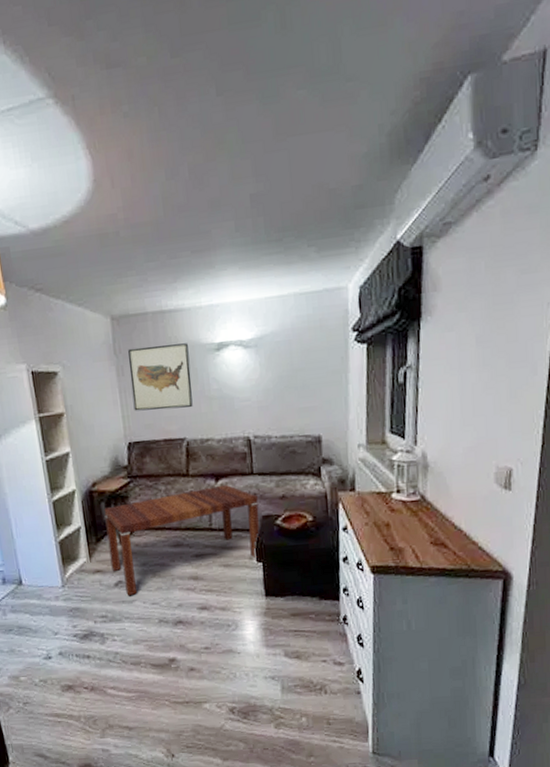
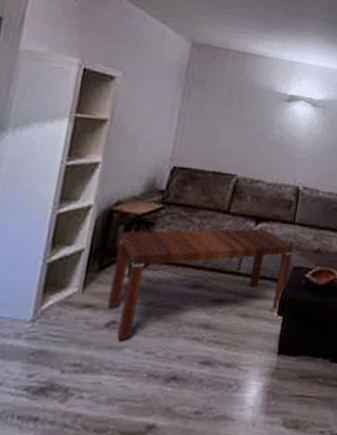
wall art: present [128,343,193,411] -> none [189,76,262,147]

